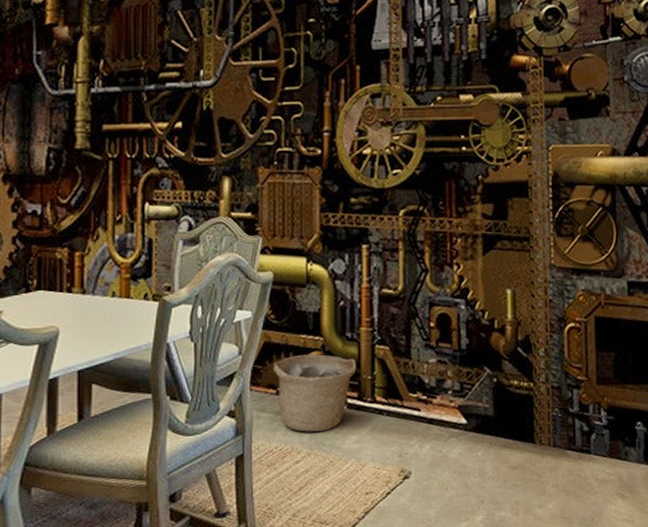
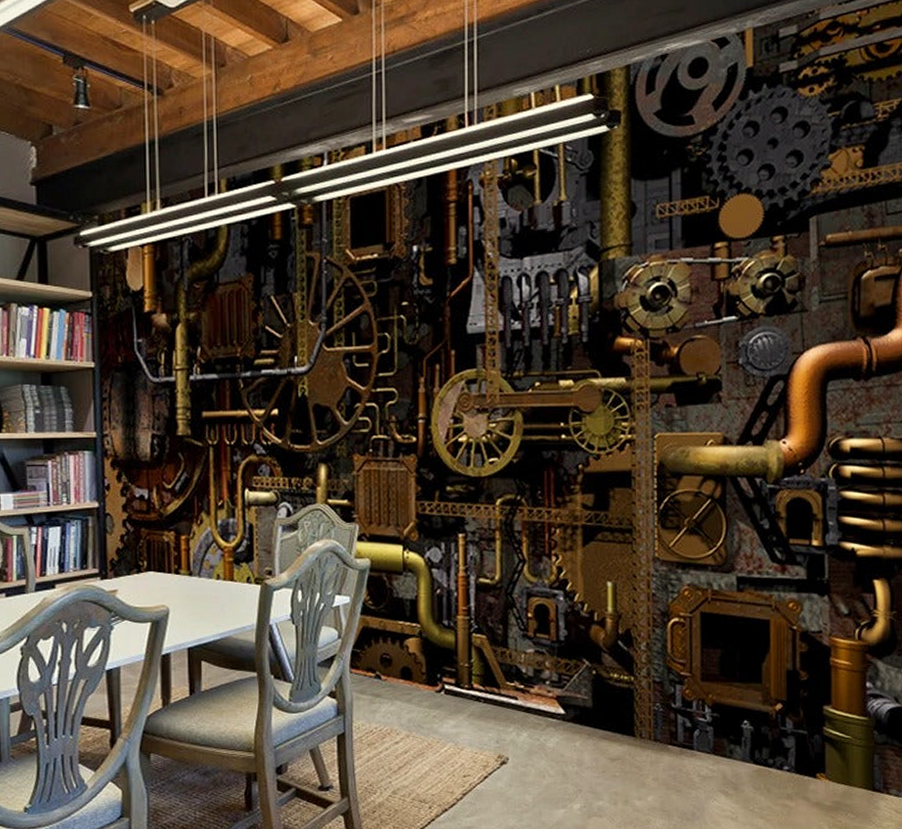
basket: present [273,354,357,432] -> none [371,641,454,715]

